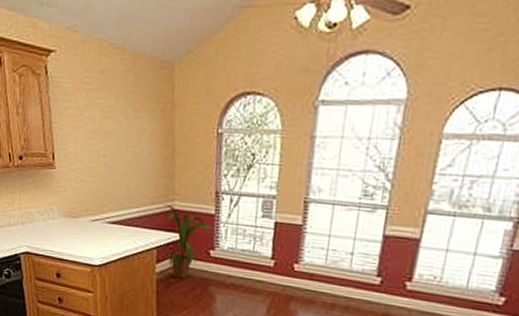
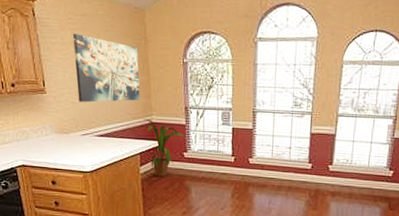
wall art: none [88,96,163,182] -> present [73,34,140,103]

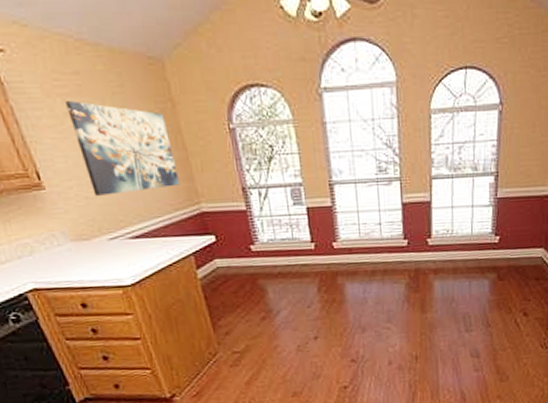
house plant: present [142,118,186,177] -> none [188,208,250,280]

